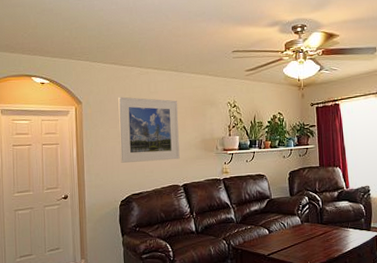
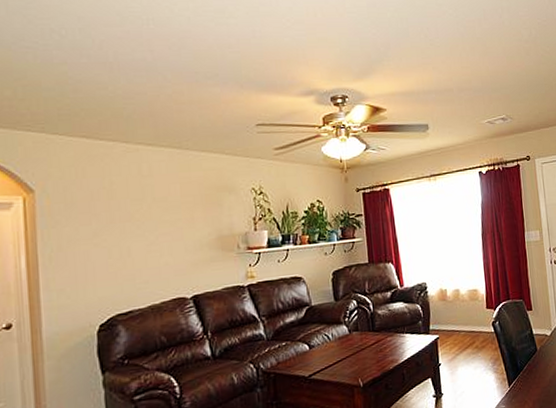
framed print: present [118,97,180,163] -> none [93,182,187,273]

